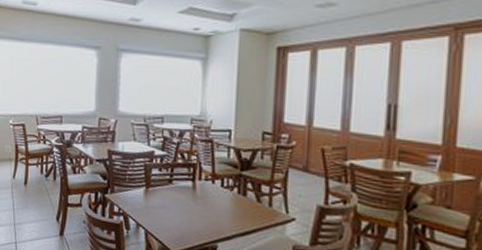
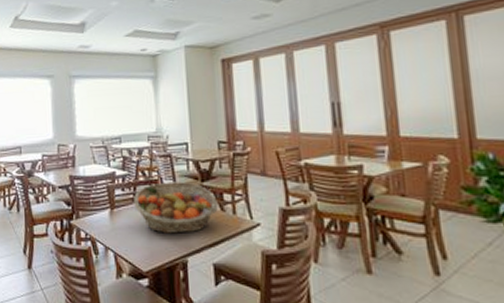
fruit basket: none [170,167,255,219] -> present [134,181,218,233]

